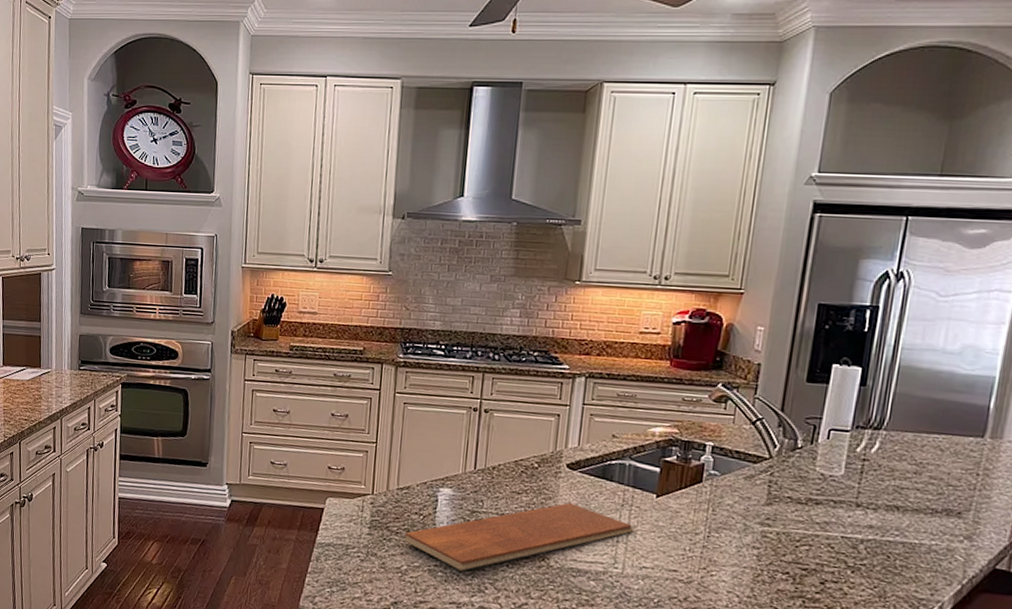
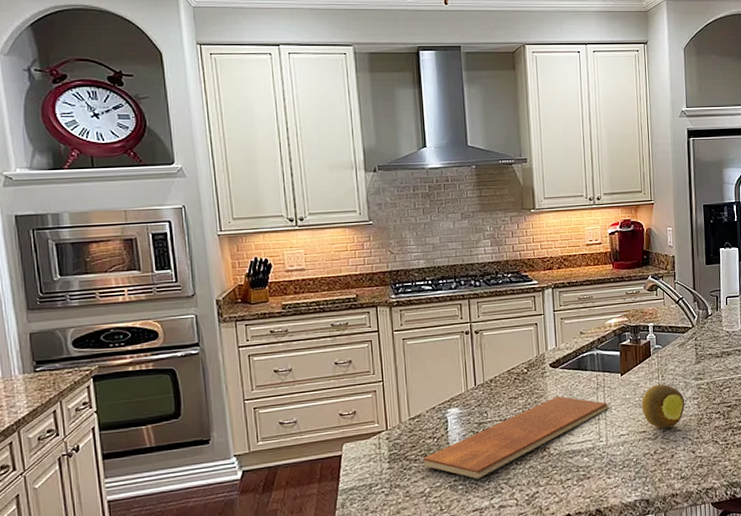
fruit: none [677,518,740,575] -> present [641,384,685,429]

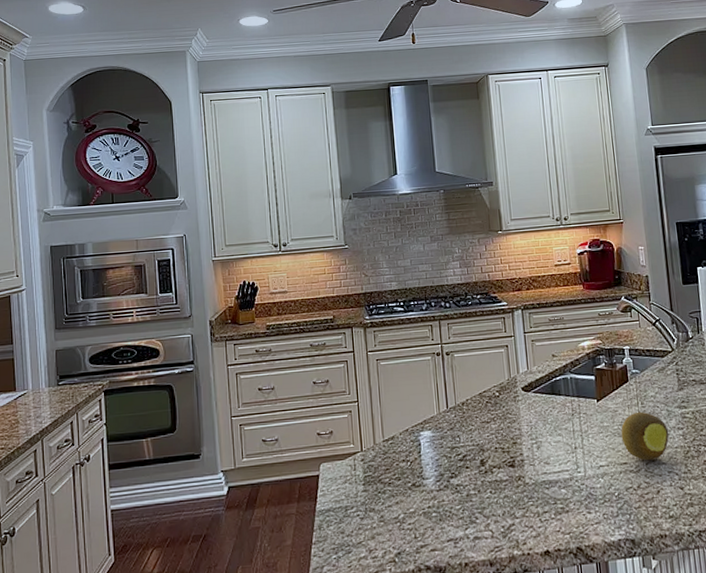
chopping board: present [423,396,610,479] -> none [397,422,587,507]

